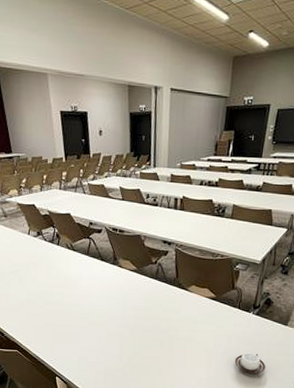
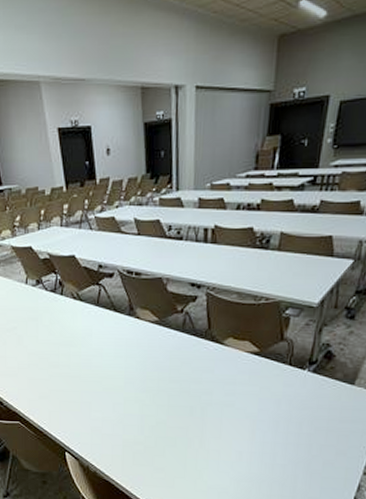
cup: present [234,352,266,374] -> none [285,419,326,447]

